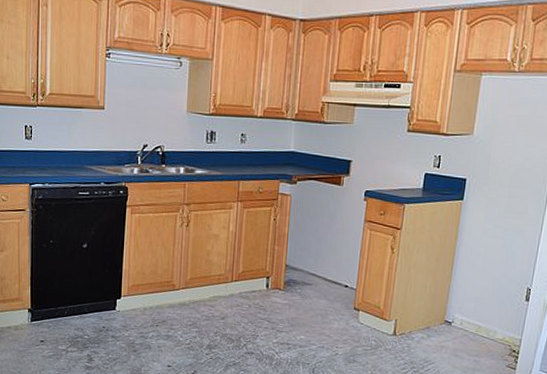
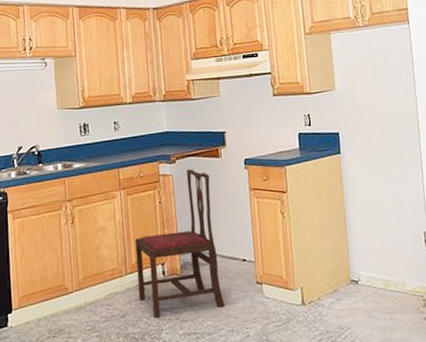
dining chair: none [240,192,327,325] -> present [134,169,225,318]

